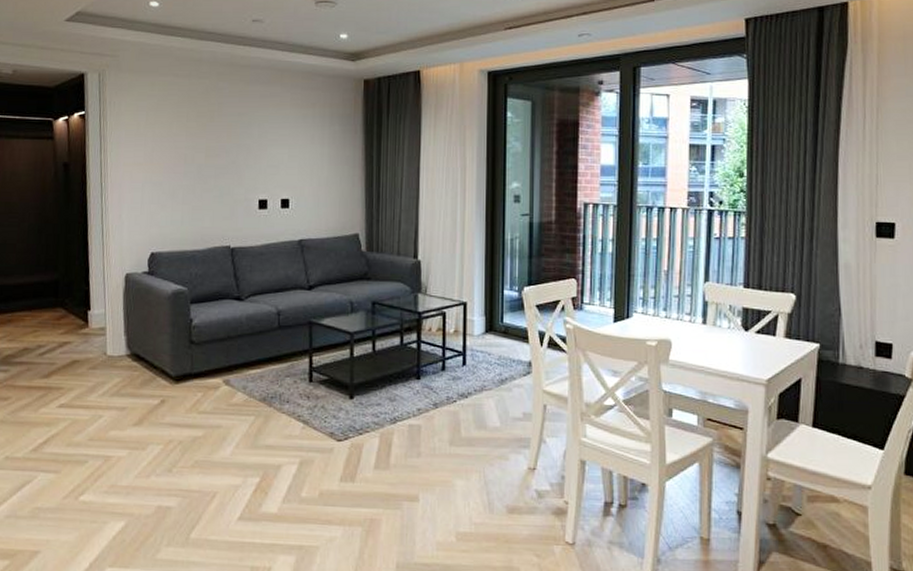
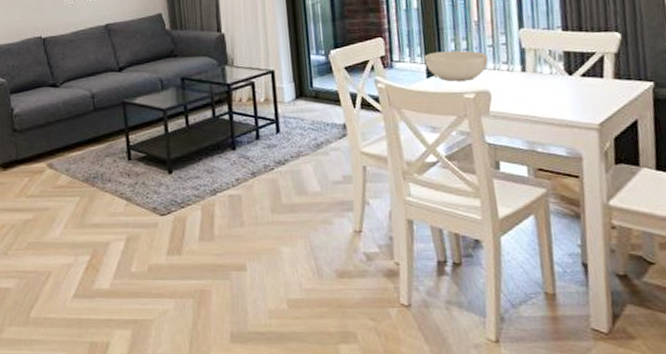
bowl: none [613,298,673,328] -> present [424,50,489,81]

